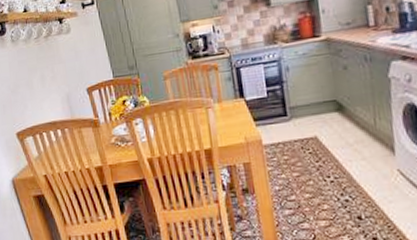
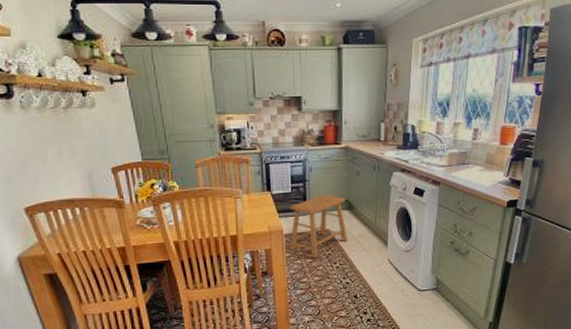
stool: none [266,95,342,172] -> present [289,194,348,259]

